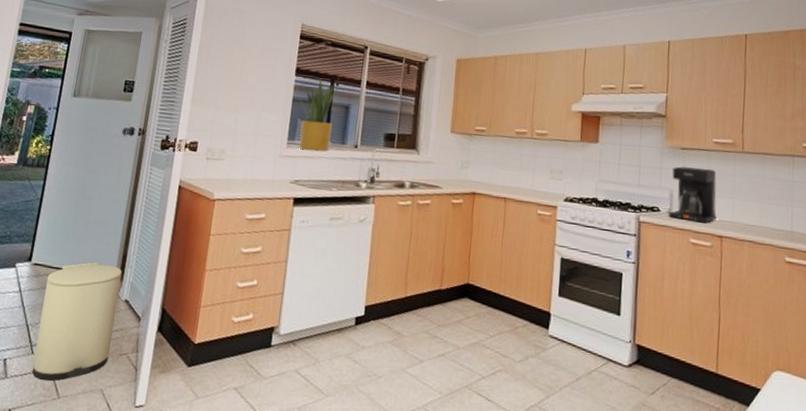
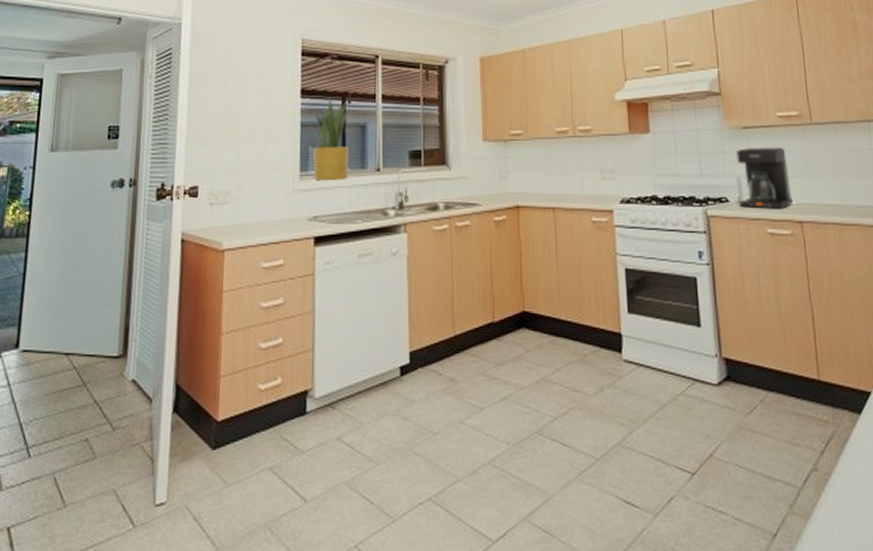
pedal bin: present [32,262,122,381] -> none [31,339,125,487]

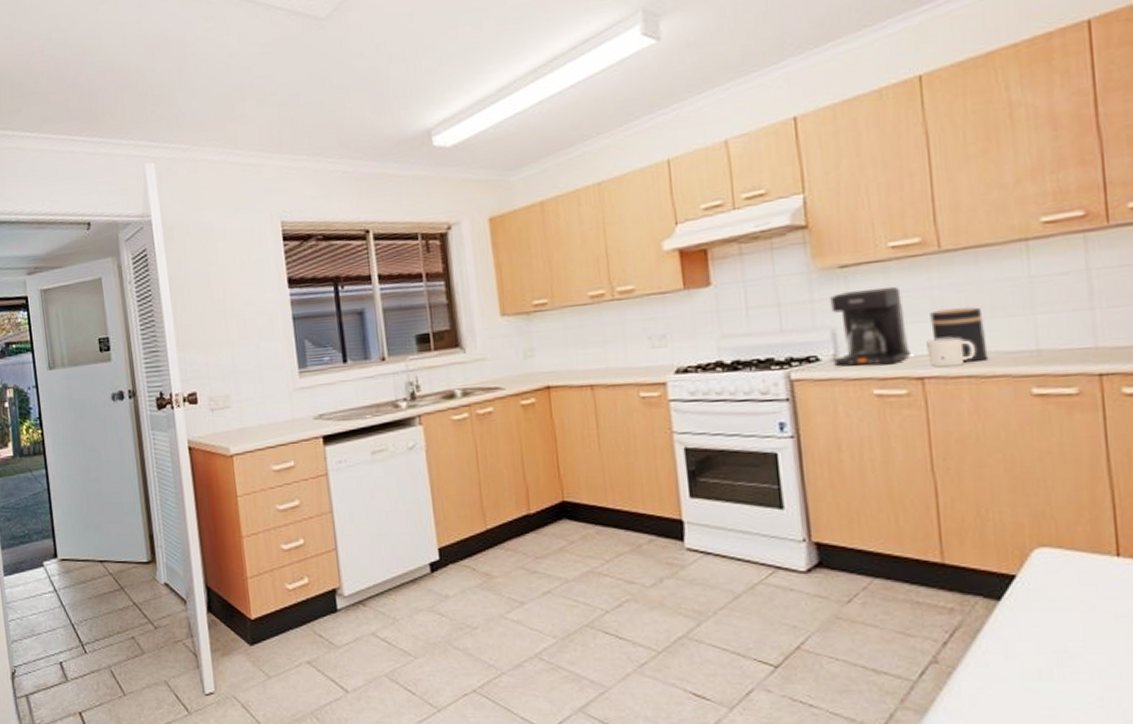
planter: present [308,97,351,181] -> none [300,284,351,377]
mug: none [804,191,838,214] -> present [926,337,976,368]
cylinder: none [806,169,846,213] -> present [930,307,989,364]

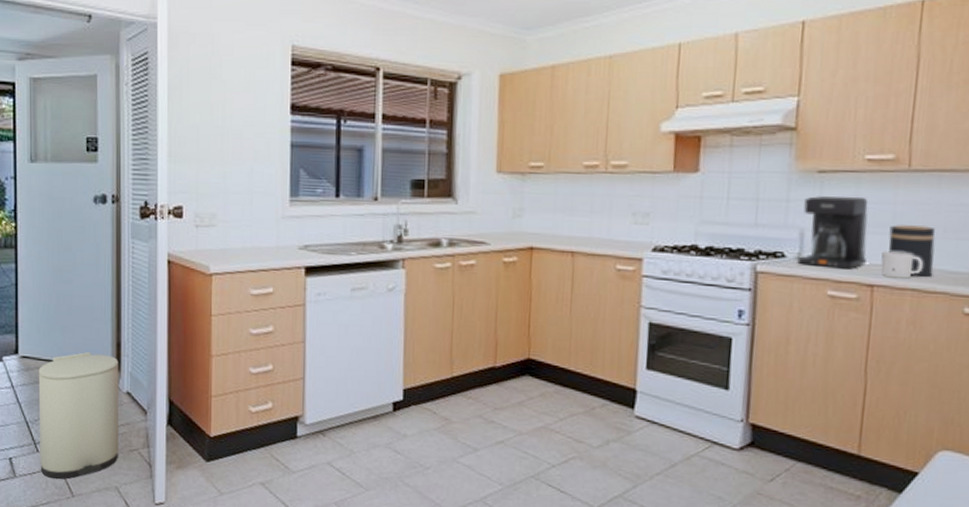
pedal bin: none [78,547,164,678] -> present [38,351,119,479]

